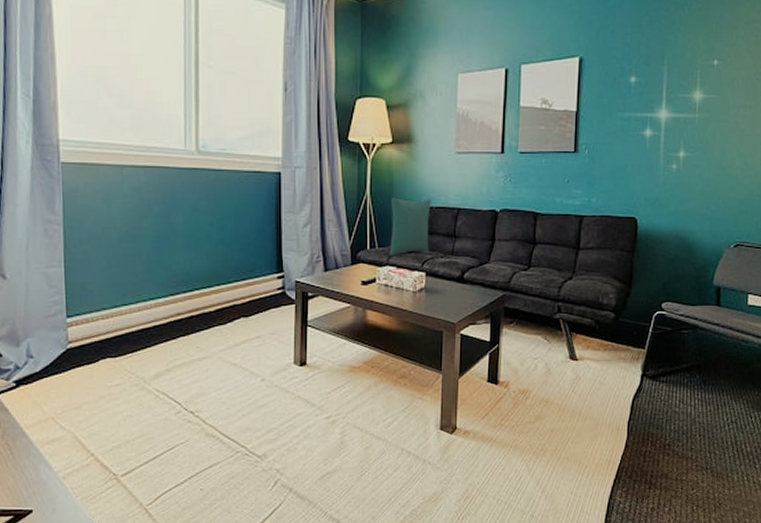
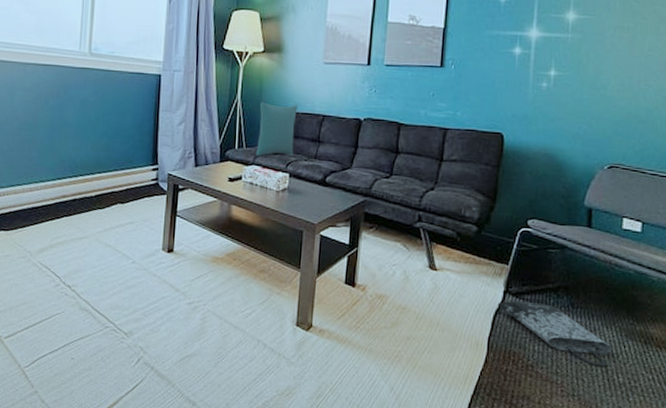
tote bag: none [636,383,740,439] -> present [497,300,612,367]

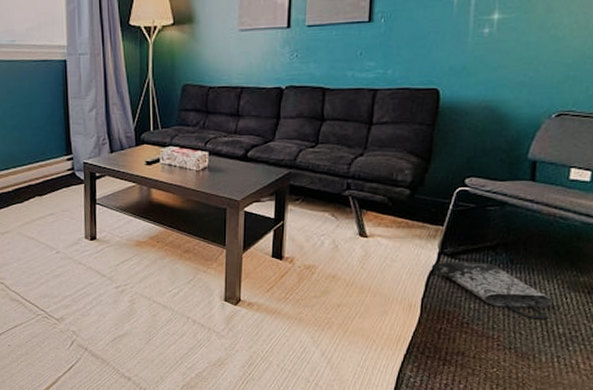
pillow: present [255,102,298,157] -> none [172,79,213,137]

